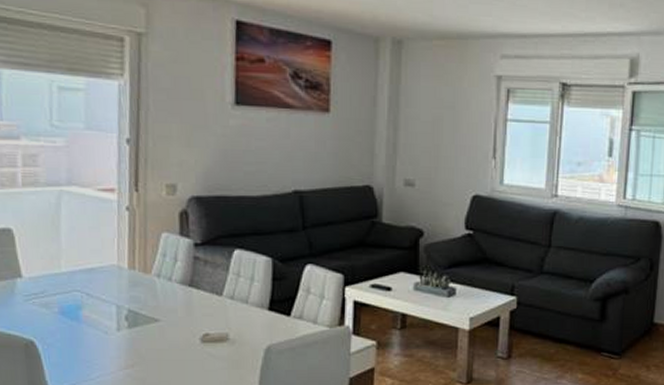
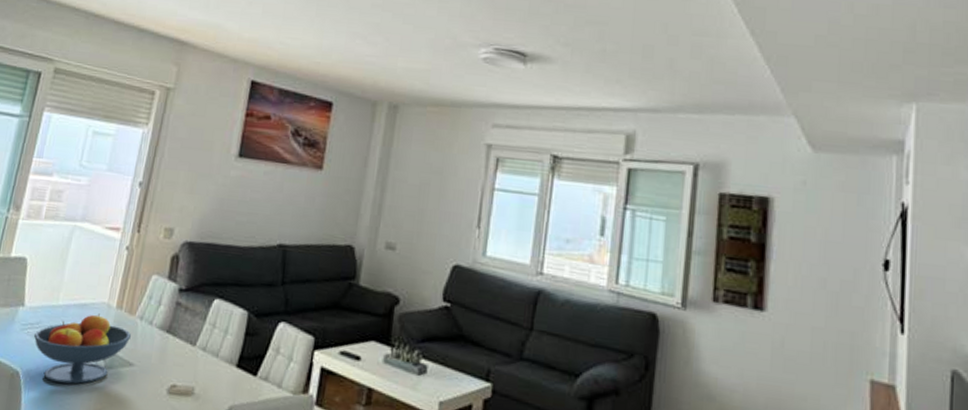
fruit bowl: none [40,276,152,347] -> present [33,313,132,385]

